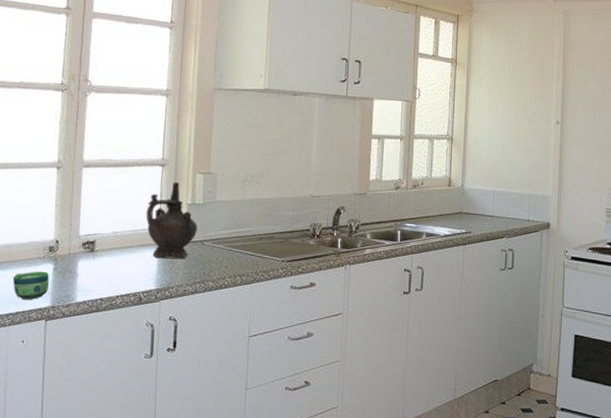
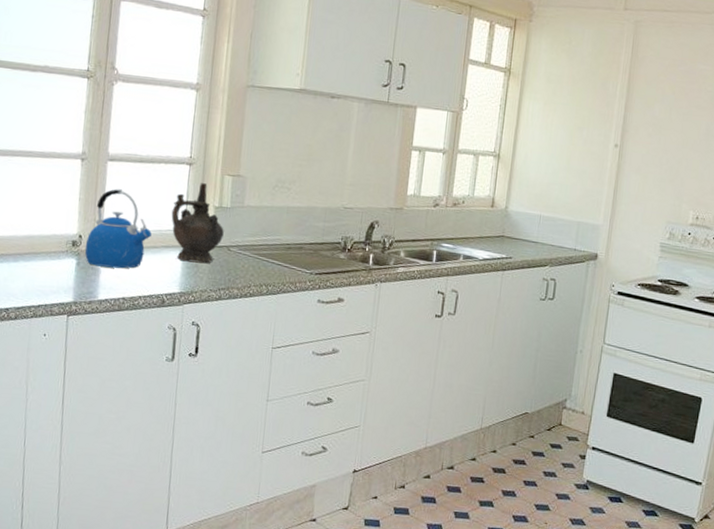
cup: present [12,271,49,300] -> none [35,265,72,294]
kettle: none [61,193,127,270] -> present [84,189,152,269]

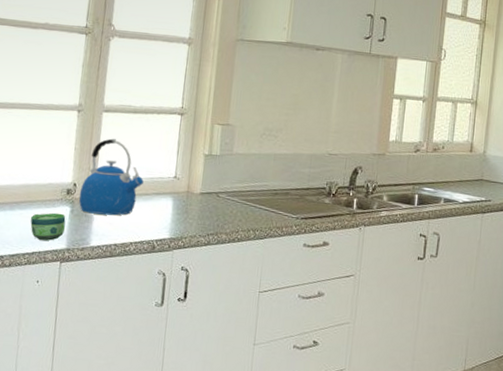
cup: none [35,265,72,294] -> present [30,212,66,241]
ceremonial vessel: present [171,183,224,264] -> none [162,132,213,210]

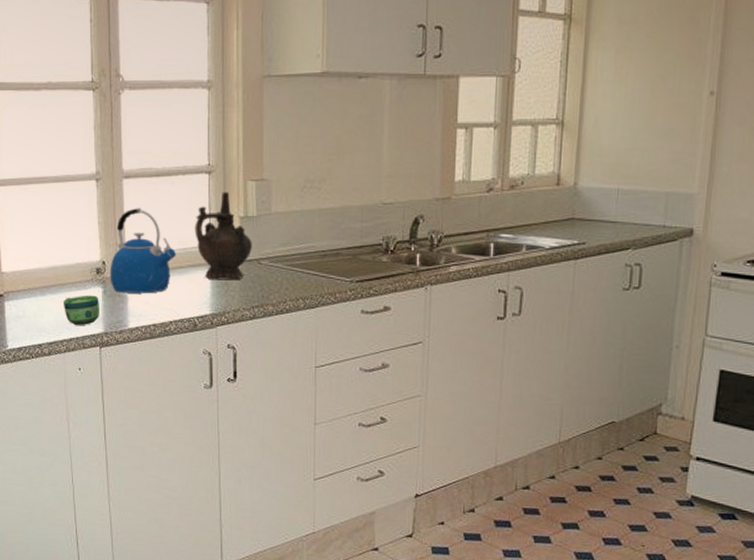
ceremonial vessel: none [162,132,213,210] -> present [195,192,252,281]

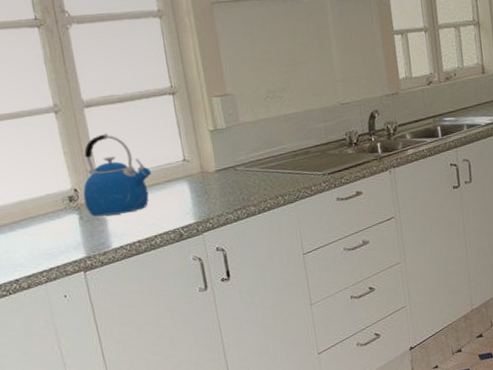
cup: present [63,295,99,326] -> none [36,222,79,255]
ceremonial vessel: present [195,192,252,281] -> none [166,109,227,191]

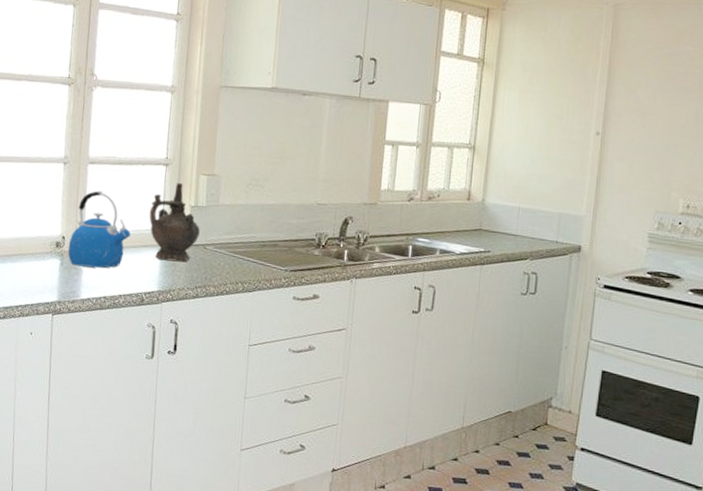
ceremonial vessel: none [166,109,227,191] -> present [149,183,200,262]

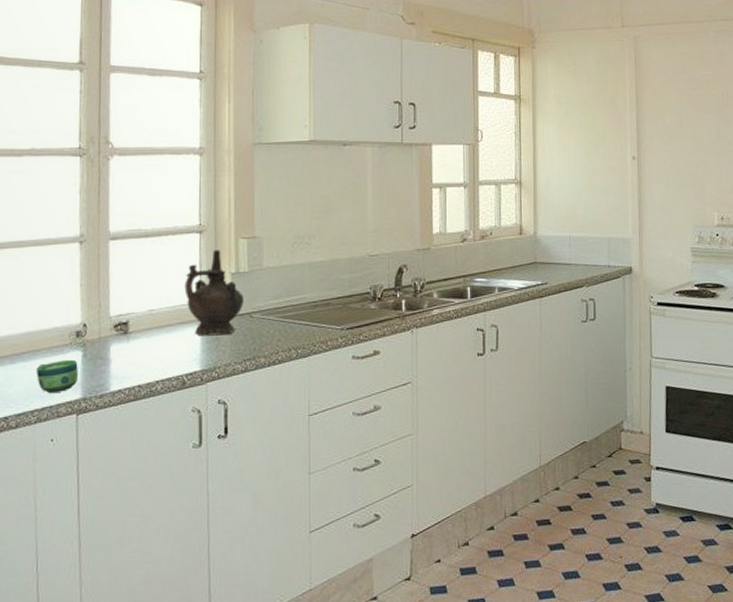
cup: none [22,265,56,294] -> present [35,359,78,394]
kettle: present [67,191,131,268] -> none [91,268,164,355]

